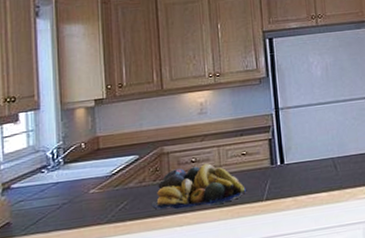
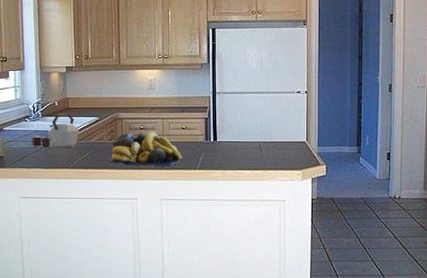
kettle: none [50,154,114,203] -> present [31,113,79,149]

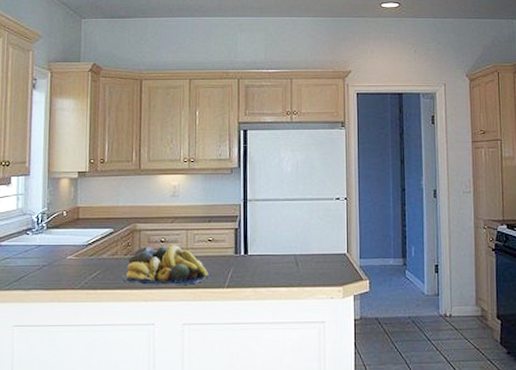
kettle: present [31,113,79,149] -> none [32,224,90,266]

